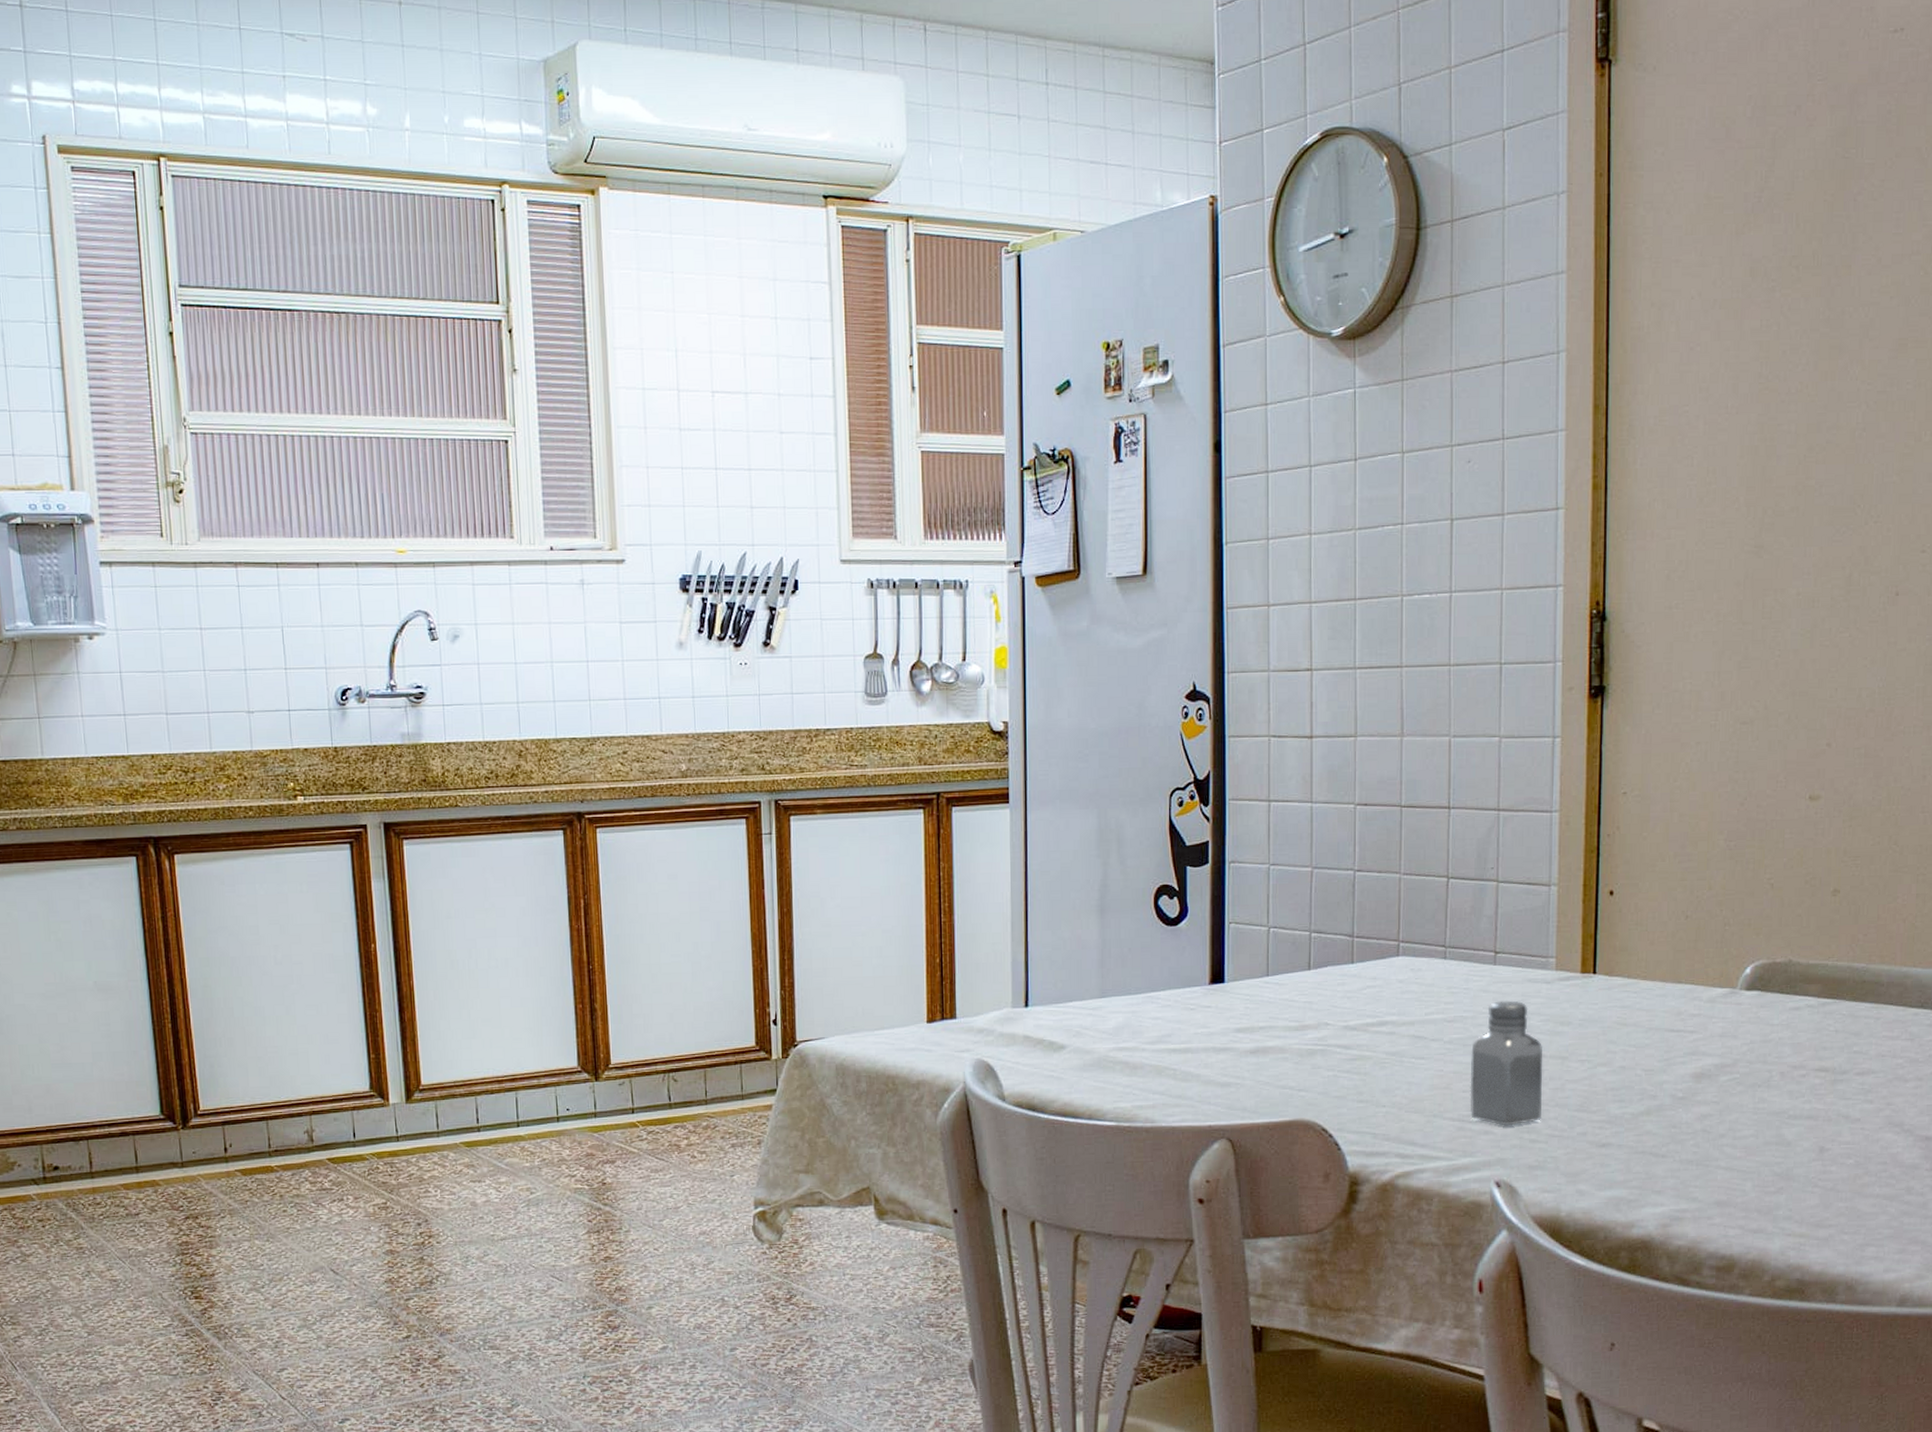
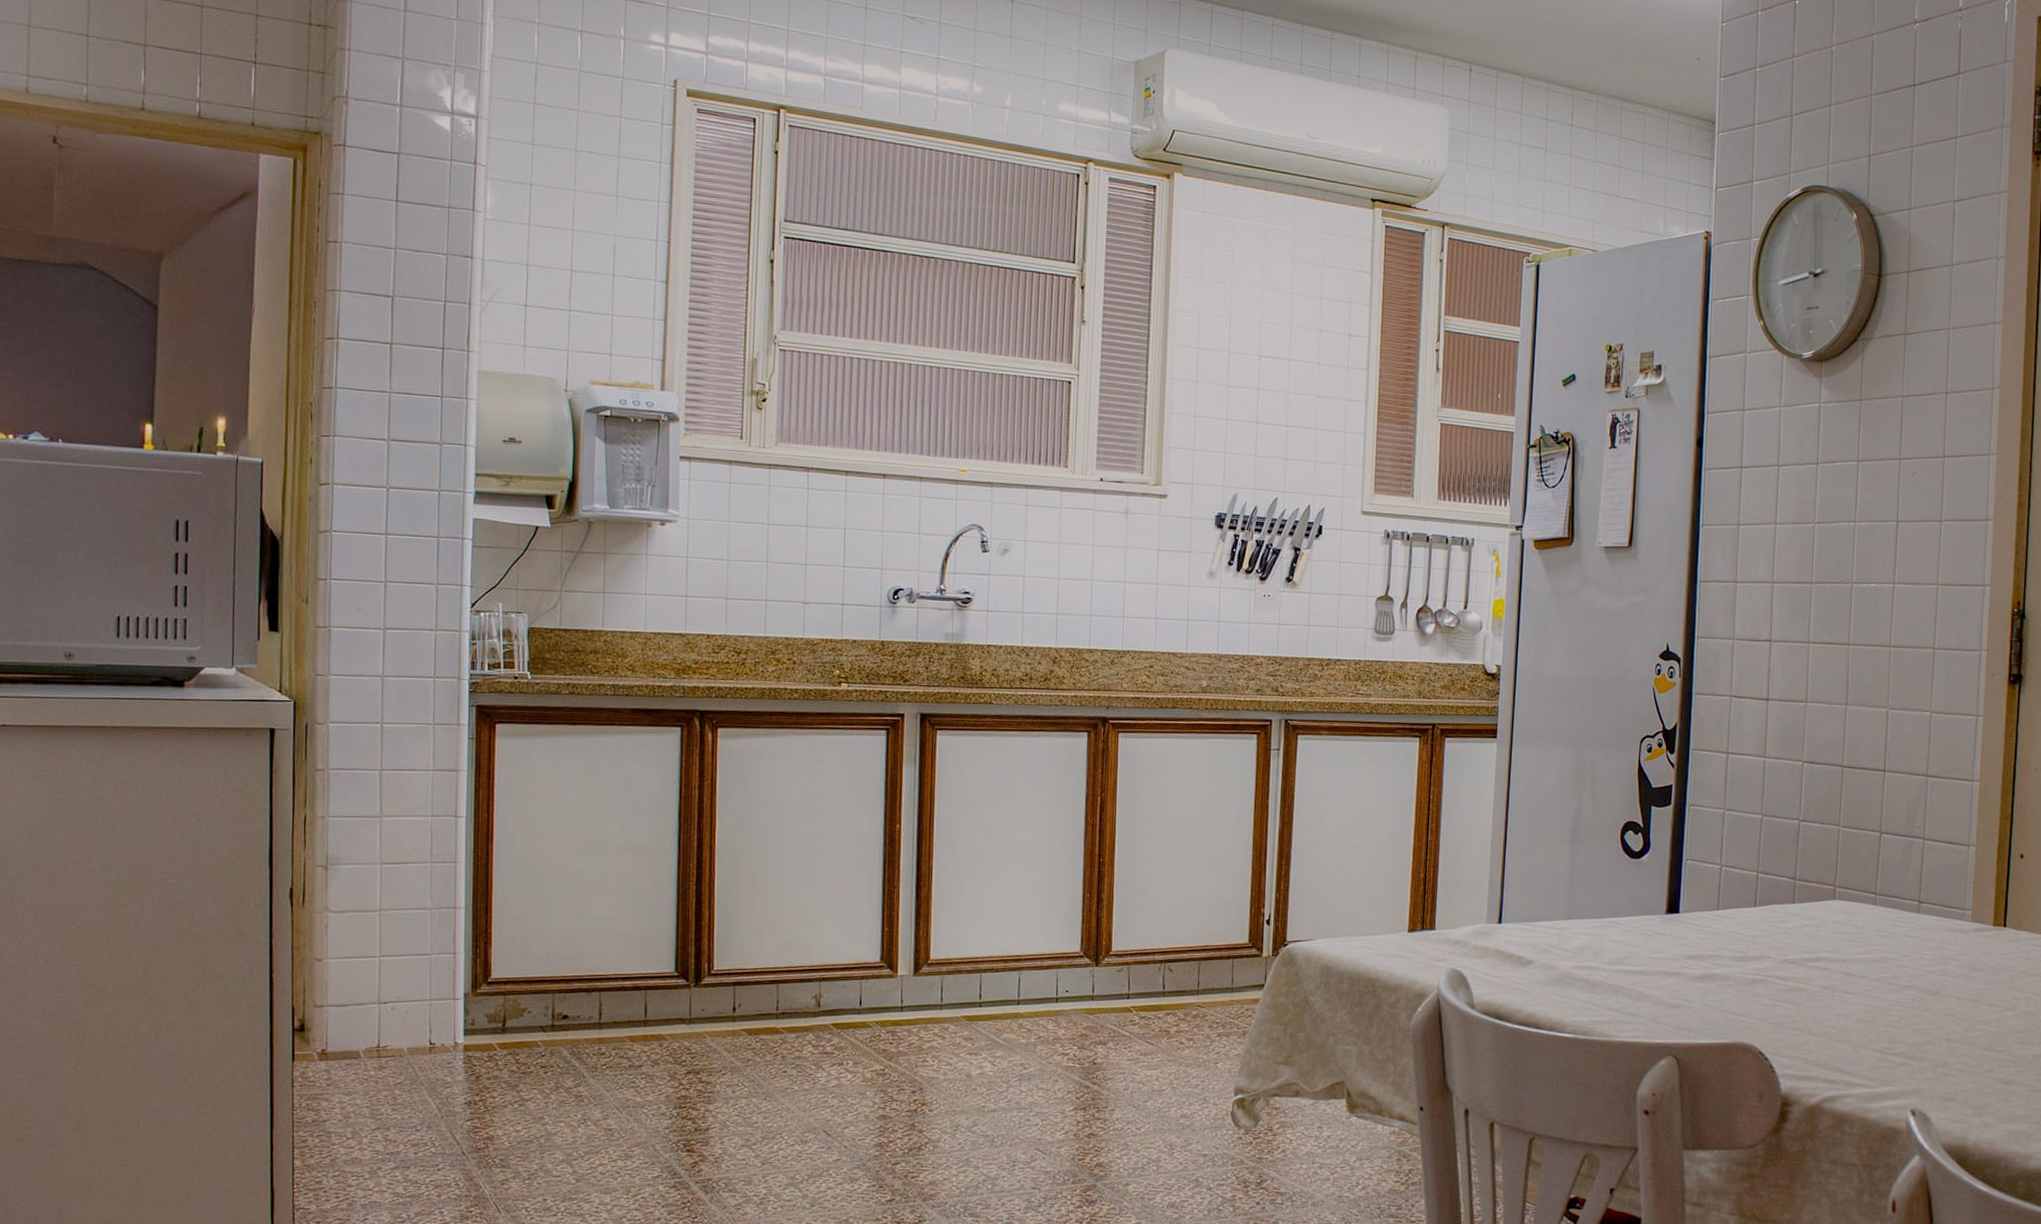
saltshaker: present [1470,1000,1543,1126] -> none [1891,946,1958,1060]

